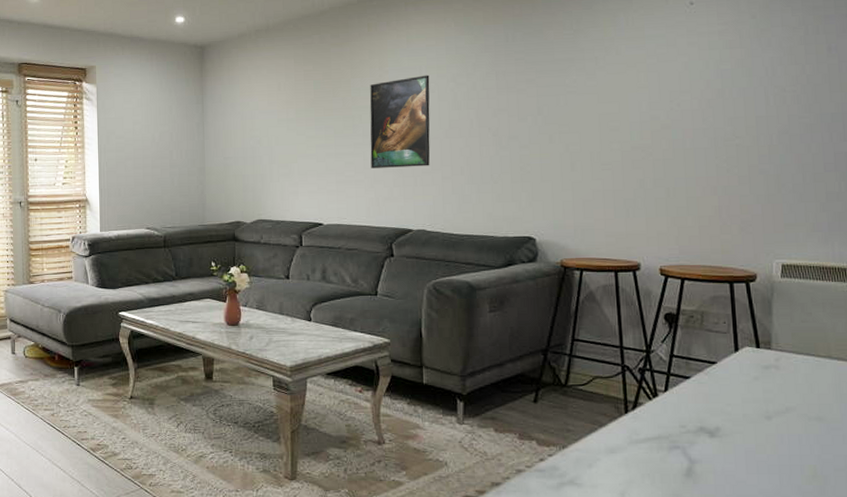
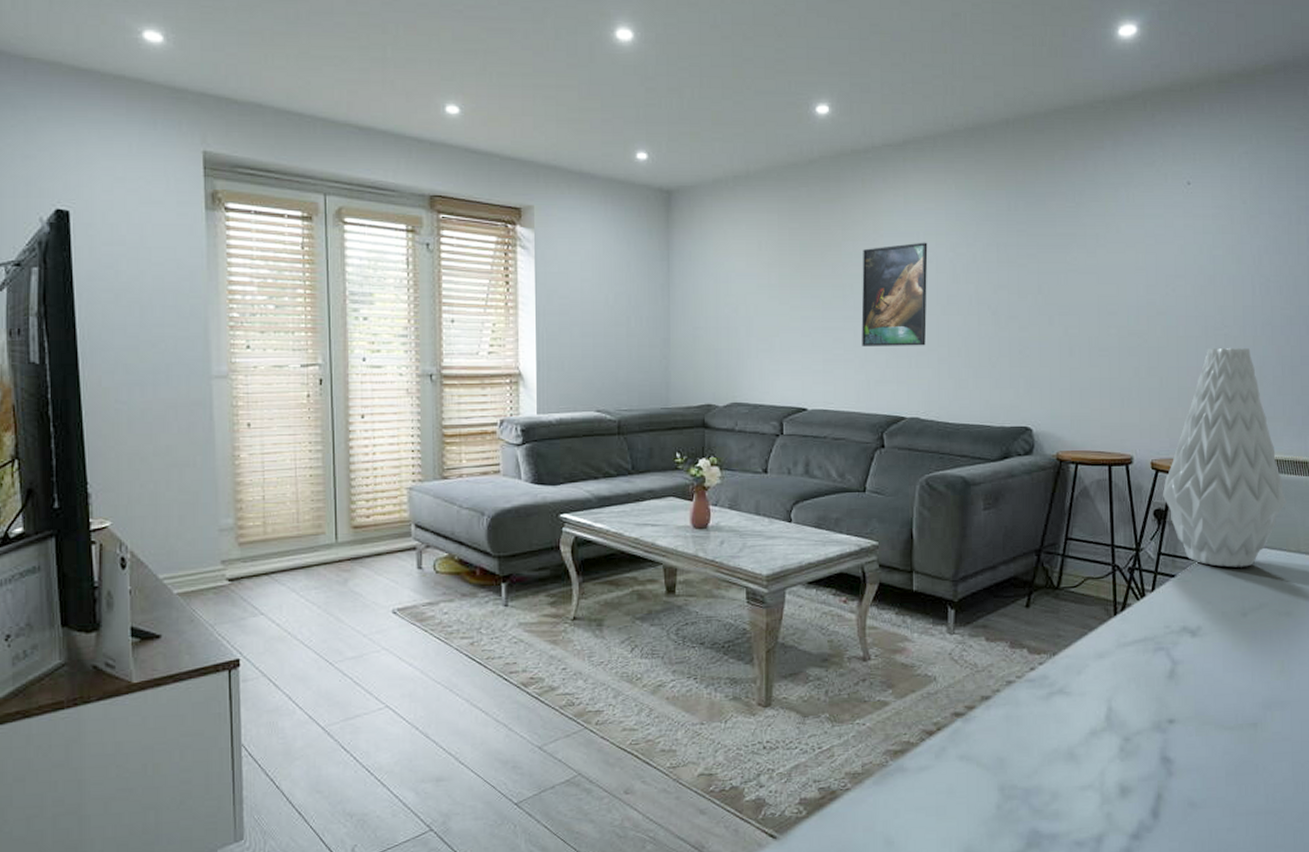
vase: none [674,157,813,371] -> present [1163,348,1286,568]

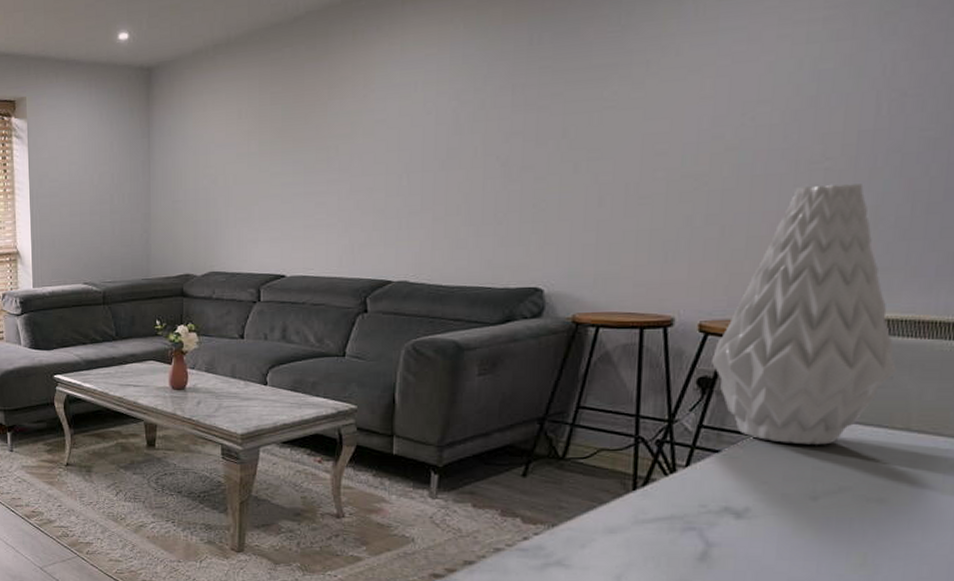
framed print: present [861,242,928,346] -> none [346,92,427,210]

